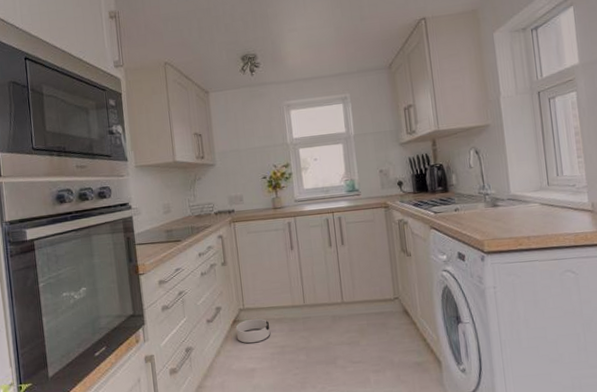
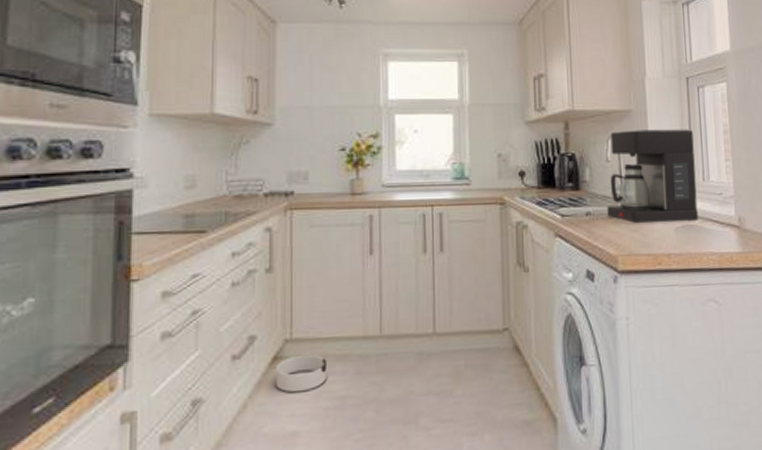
coffee maker: none [471,135,554,215] -> present [607,129,698,224]

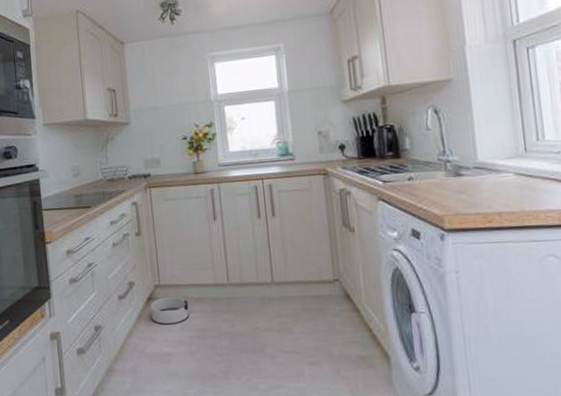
coffee maker: present [607,129,698,224] -> none [429,91,533,186]

